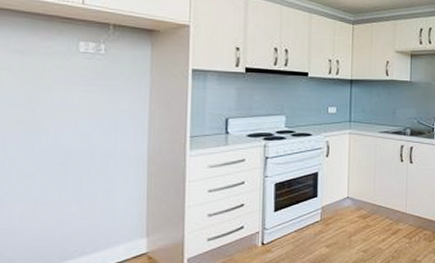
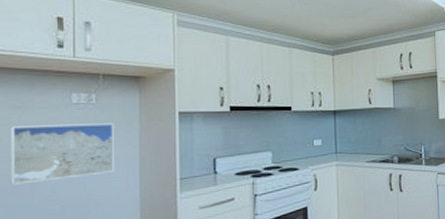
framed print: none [10,71,123,131] -> present [11,123,114,185]

